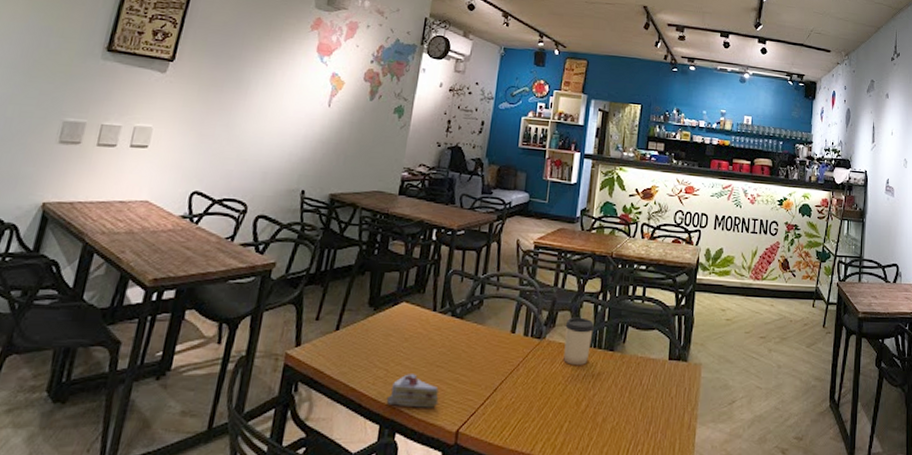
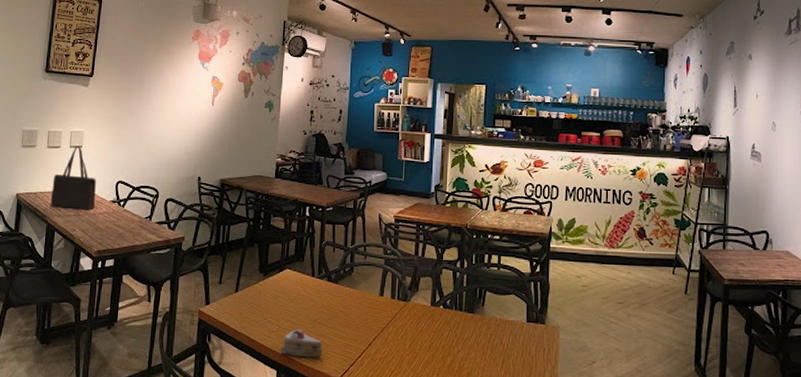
tote bag: none [91,145,163,227] -> present [50,146,96,210]
cup: present [563,317,595,366] -> none [427,282,455,326]

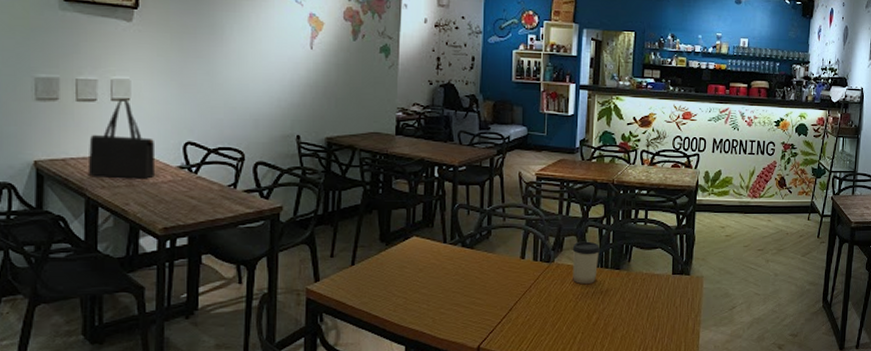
cake: present [280,329,323,358] -> none [408,300,458,329]
cup: none [427,282,455,326] -> present [572,241,601,285]

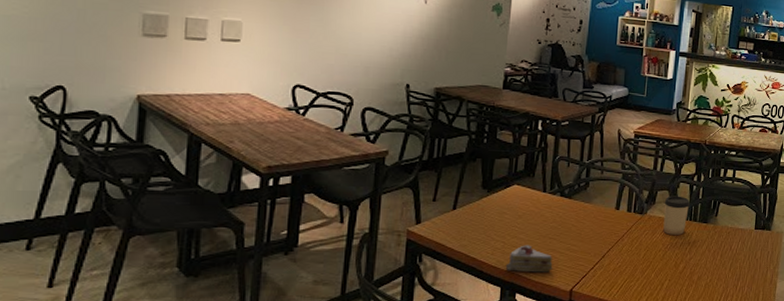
tote bag: present [87,98,154,179] -> none [192,39,263,119]
cake: none [408,300,458,329] -> present [505,245,553,273]

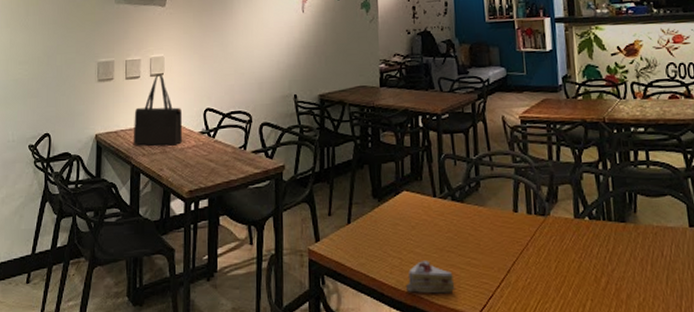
tote bag: none [192,39,263,119] -> present [133,73,182,146]
cup: present [663,196,691,236] -> none [568,189,600,241]

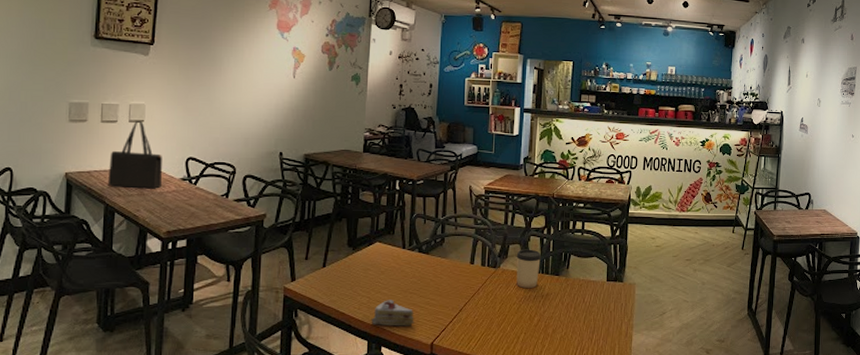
cup: none [568,189,600,241] -> present [516,249,542,289]

